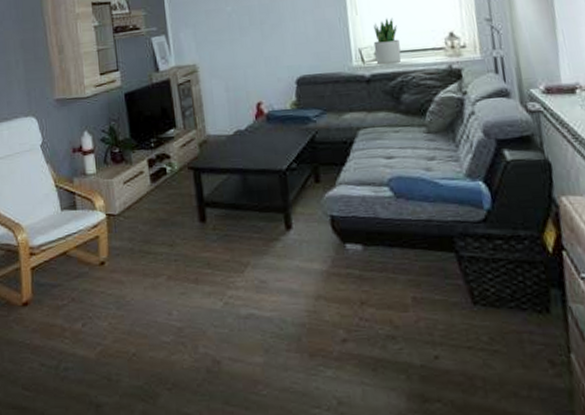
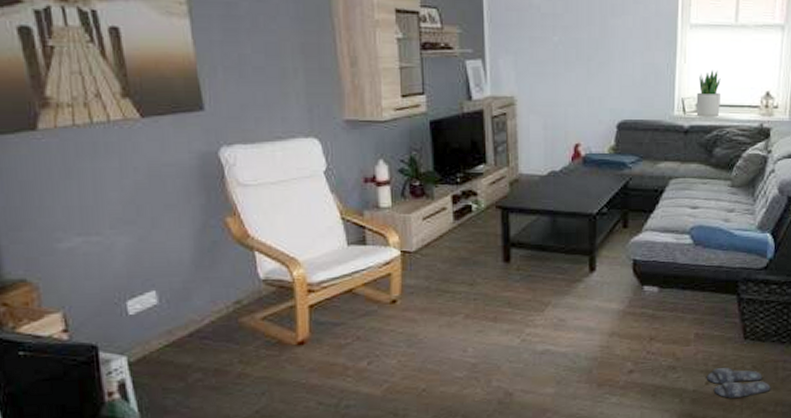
slippers: none [435,339,519,378] -> present [707,368,771,399]

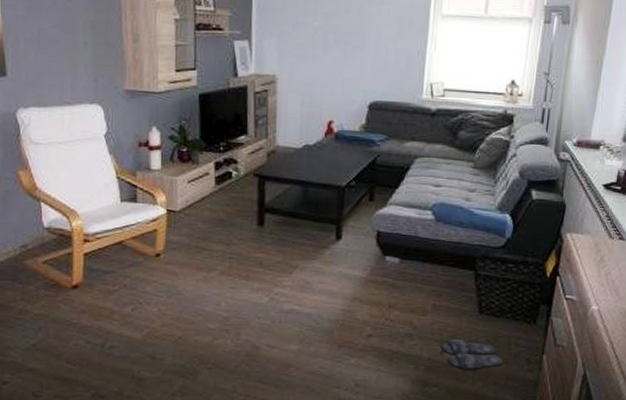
planter: present [696,70,721,117] -> none [443,58,468,102]

